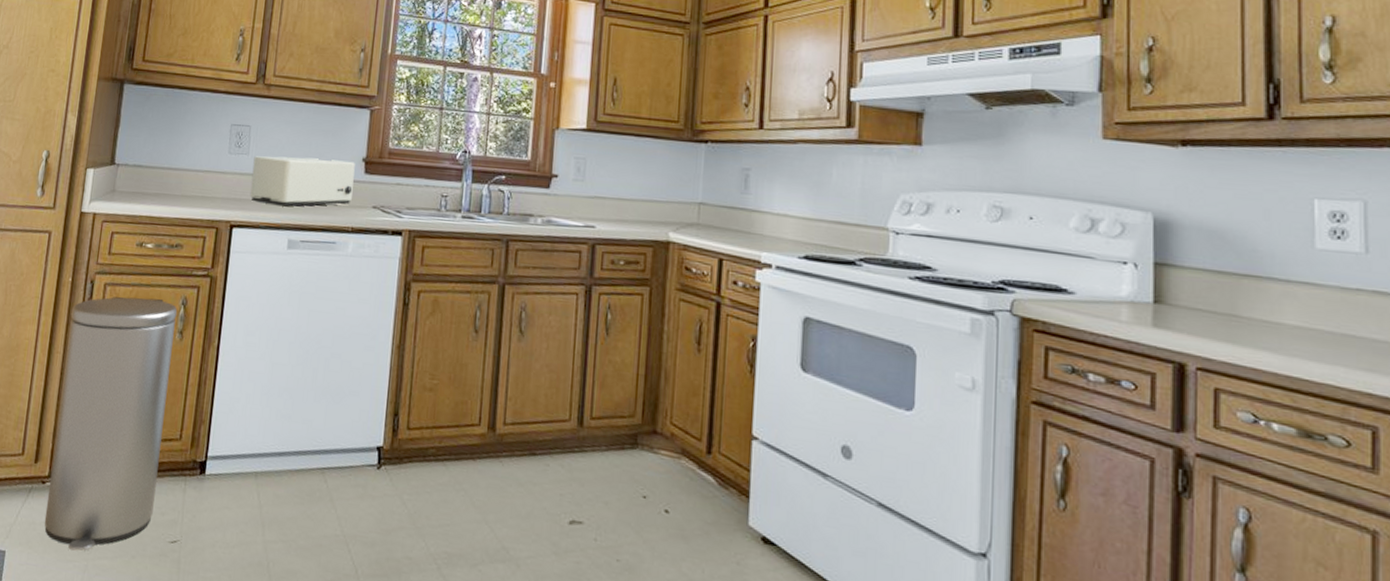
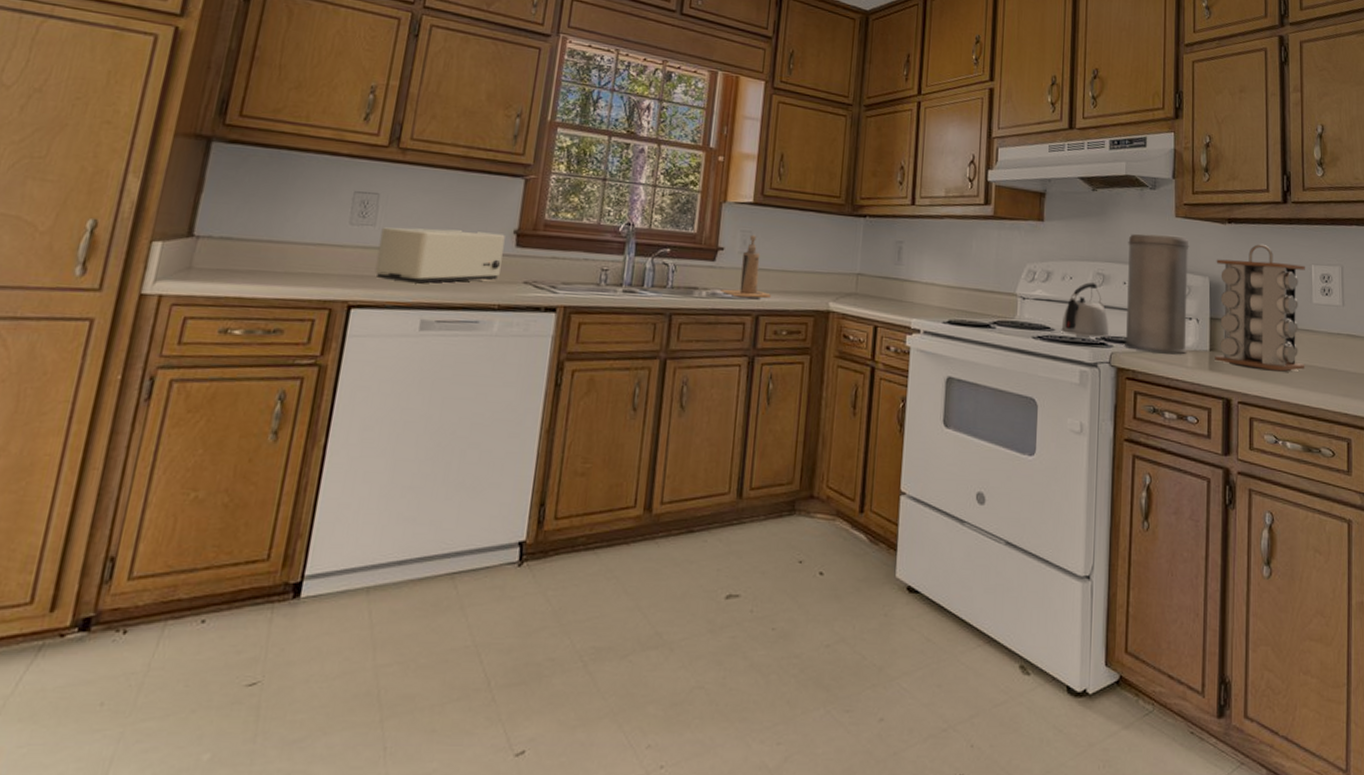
pedal bin: present [44,296,178,552] -> none [59,394,272,716]
soap dispenser: none [556,161,607,227] -> present [720,234,771,298]
kettle: none [946,216,1011,282] -> present [1061,282,1110,339]
canister: none [1030,159,1123,305] -> present [1124,233,1189,354]
spice rack: none [1161,171,1303,335] -> present [1215,243,1306,372]

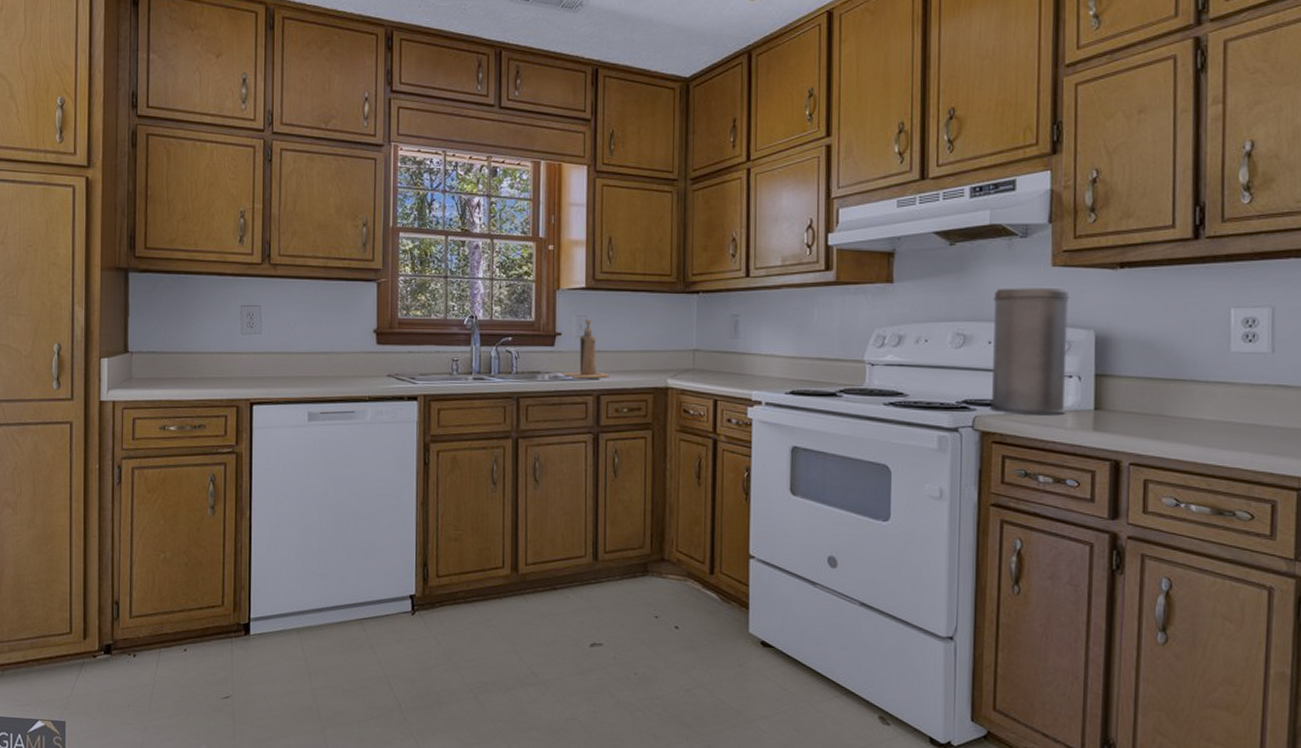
toaster: present [374,227,505,284] -> none [266,333,367,381]
kettle: present [1061,282,1110,339] -> none [916,344,973,403]
spice rack: present [1215,243,1306,372] -> none [1100,288,1222,430]

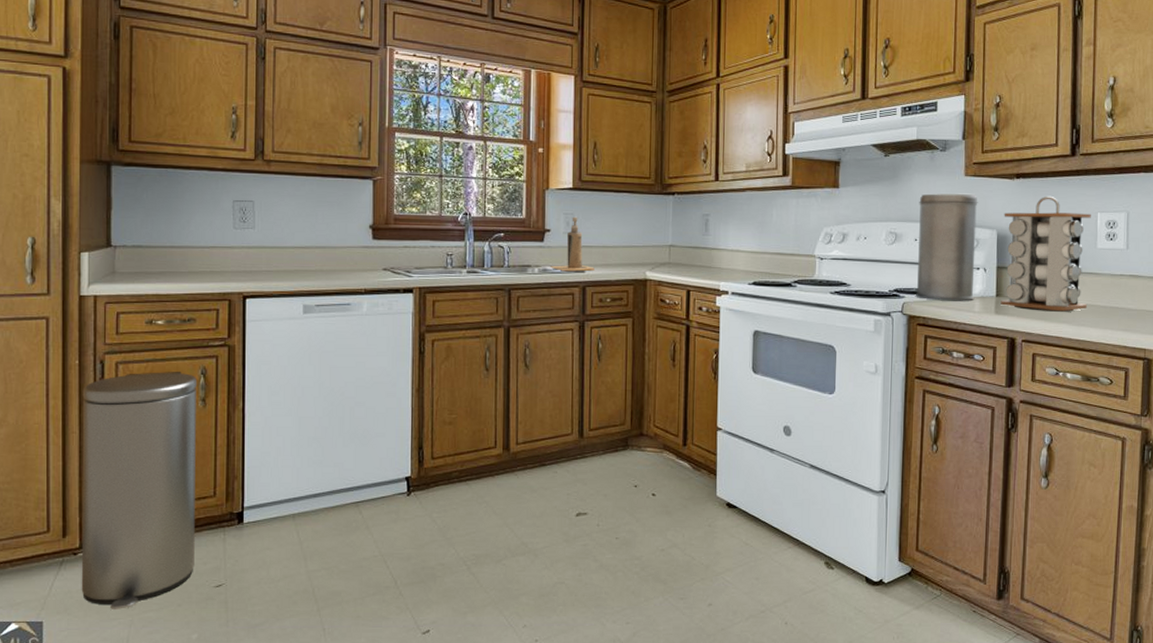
pedal bin: none [100,478,207,715] -> present [81,372,198,609]
spice rack: none [1100,288,1222,430] -> present [1001,195,1091,312]

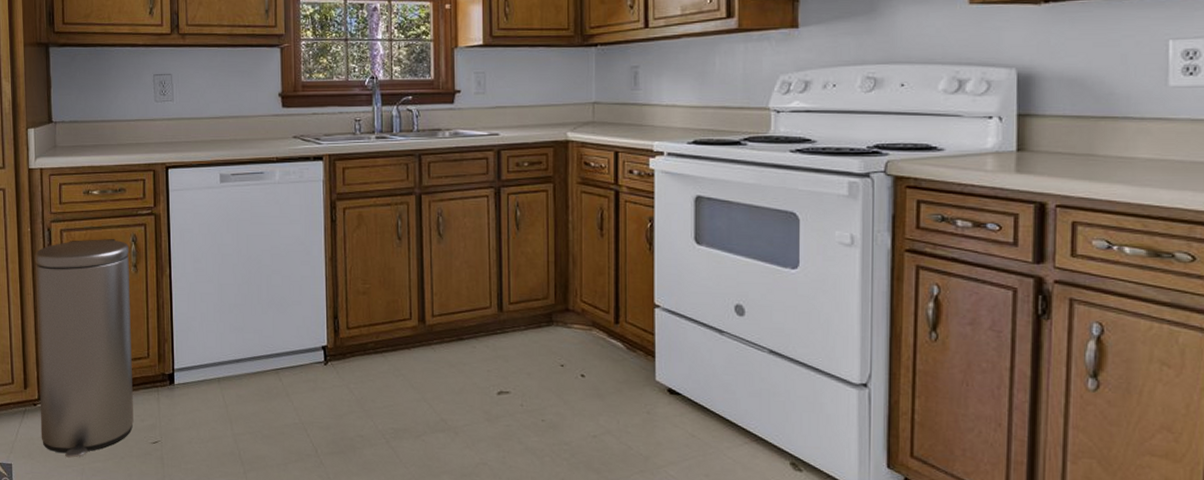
soap dispenser: present [550,216,594,272] -> none [462,75,510,134]
canister: present [915,193,978,300] -> none [902,25,989,157]
spice rack: present [1001,195,1091,312] -> none [1024,22,1159,169]

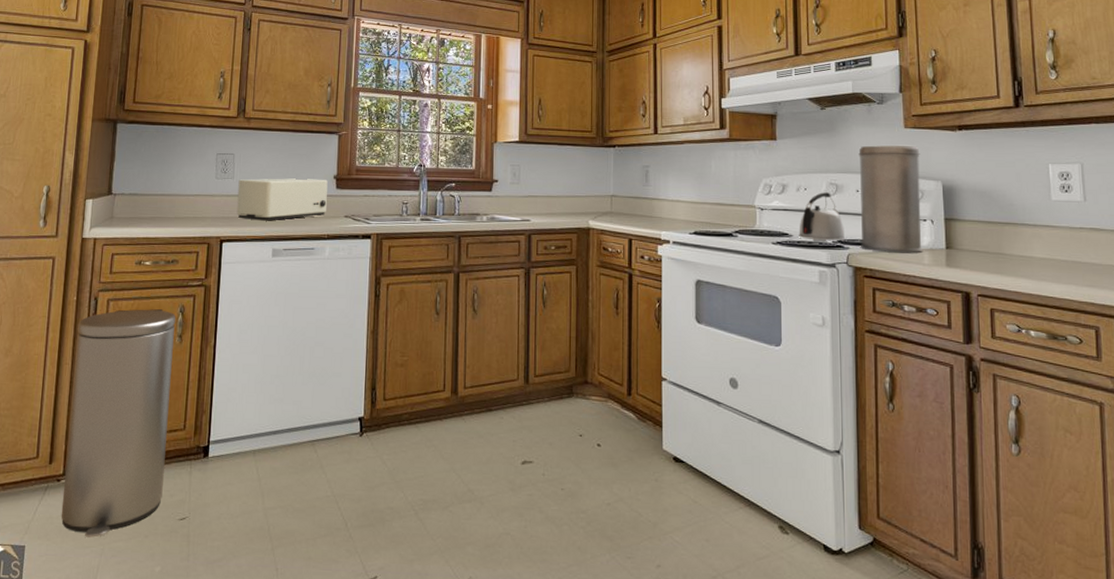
toaster: none [179,97,273,145] -> present [236,178,328,221]
kettle: none [824,88,885,148] -> present [799,192,846,242]
canister: none [902,25,989,157] -> present [858,145,924,252]

